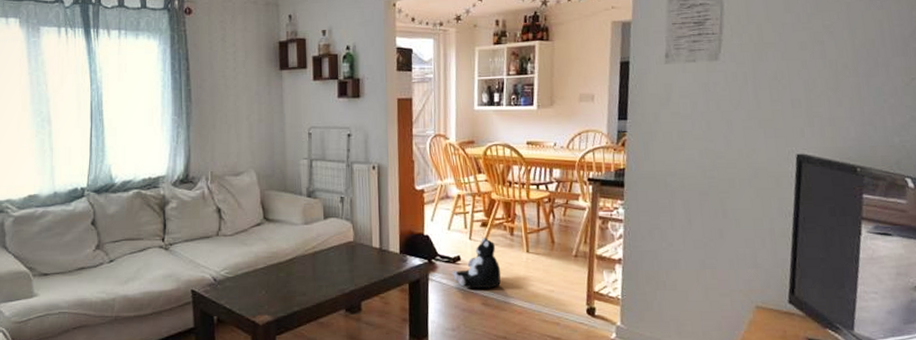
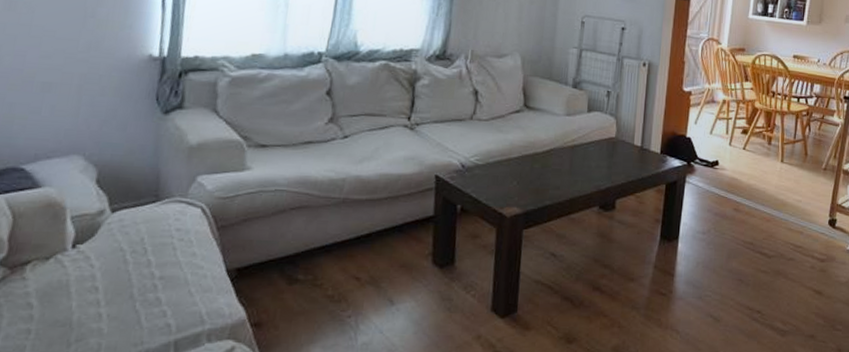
plush toy: present [451,237,501,289] -> none [708,144,756,195]

